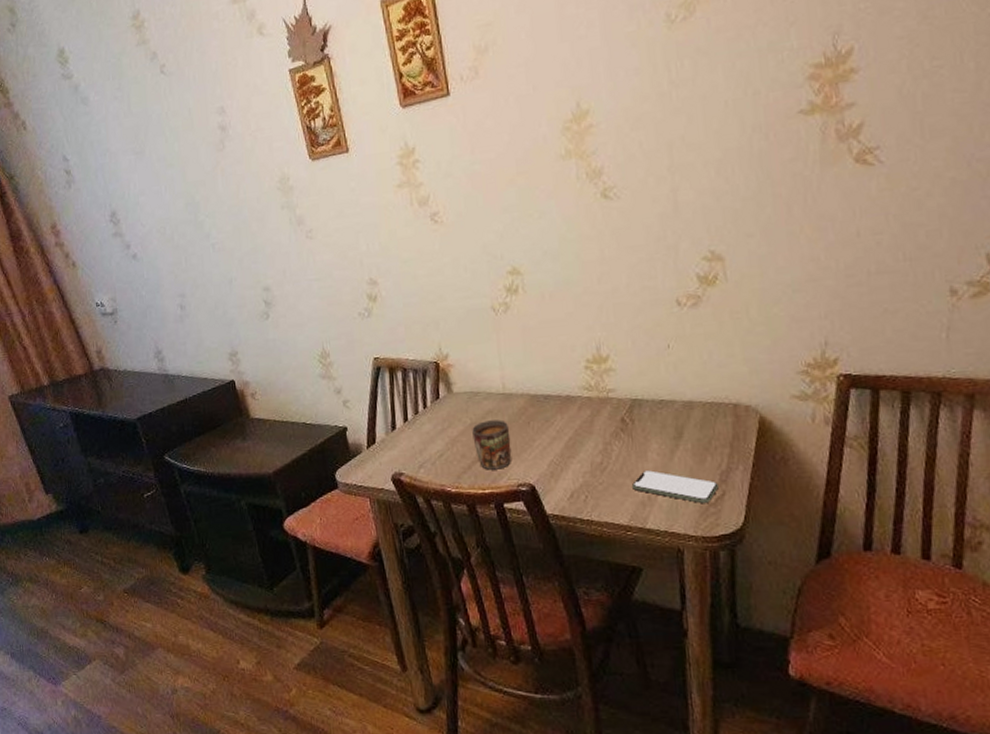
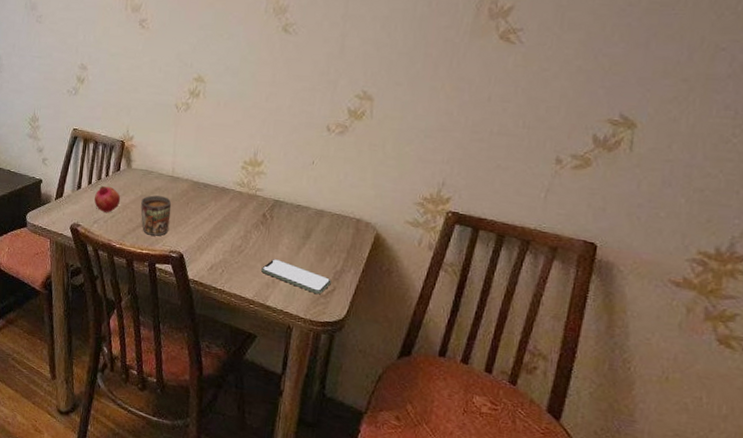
fruit: none [415,419,447,452] -> present [94,186,121,213]

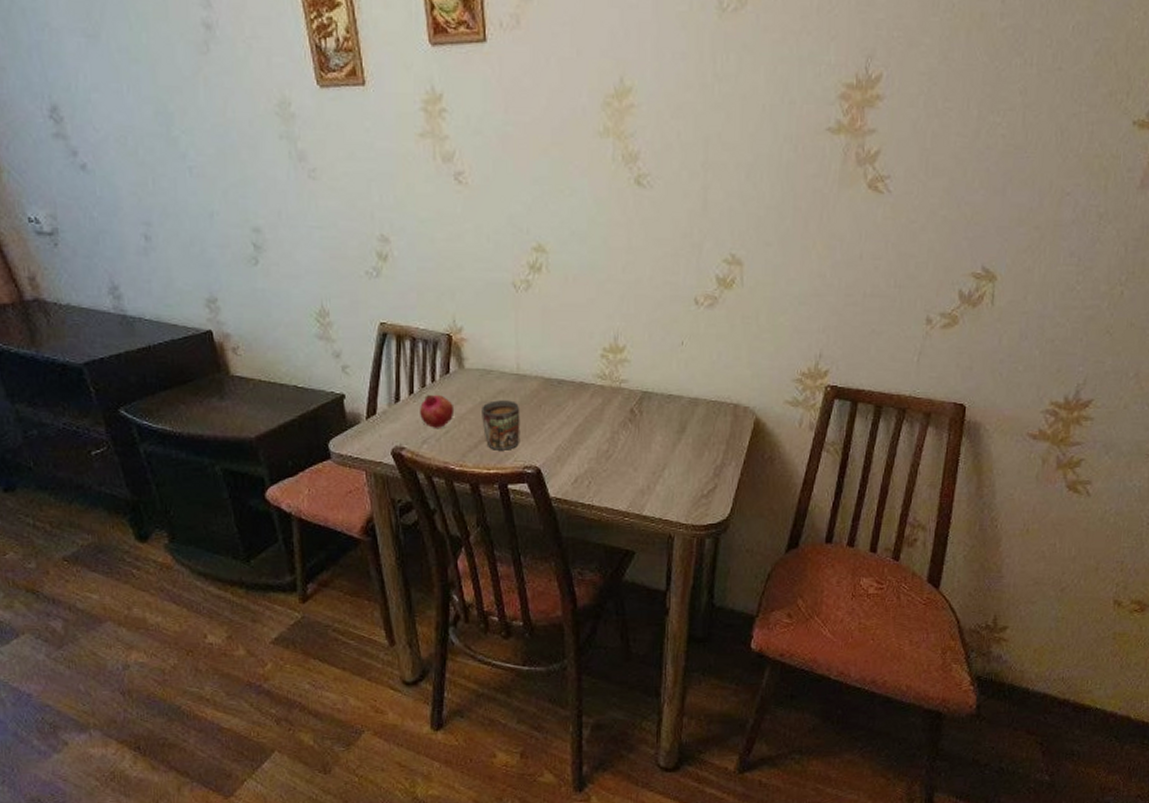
smartphone: present [261,259,331,295] -> none [634,461,712,495]

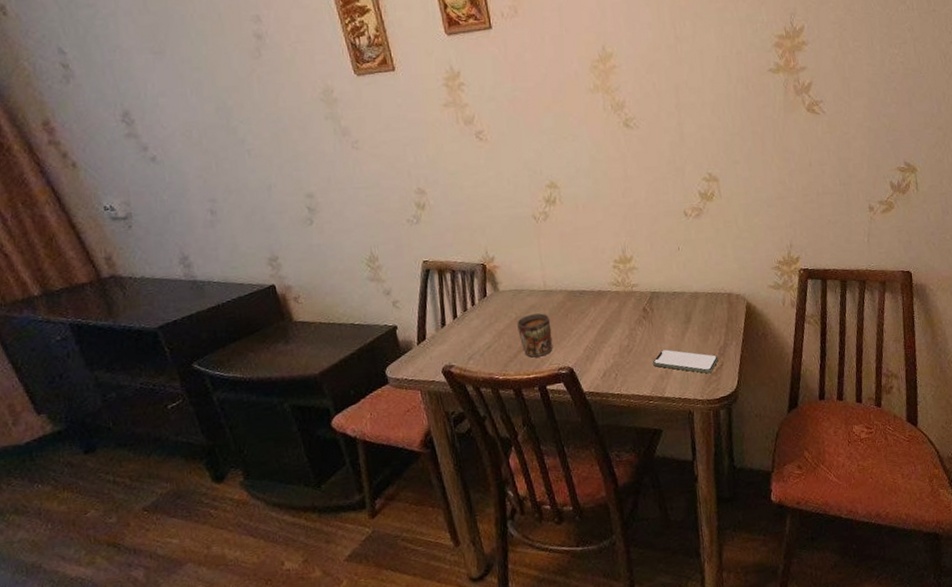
fruit: present [420,394,455,428] -> none [464,315,494,345]
smartphone: none [634,461,712,495] -> present [653,349,718,374]

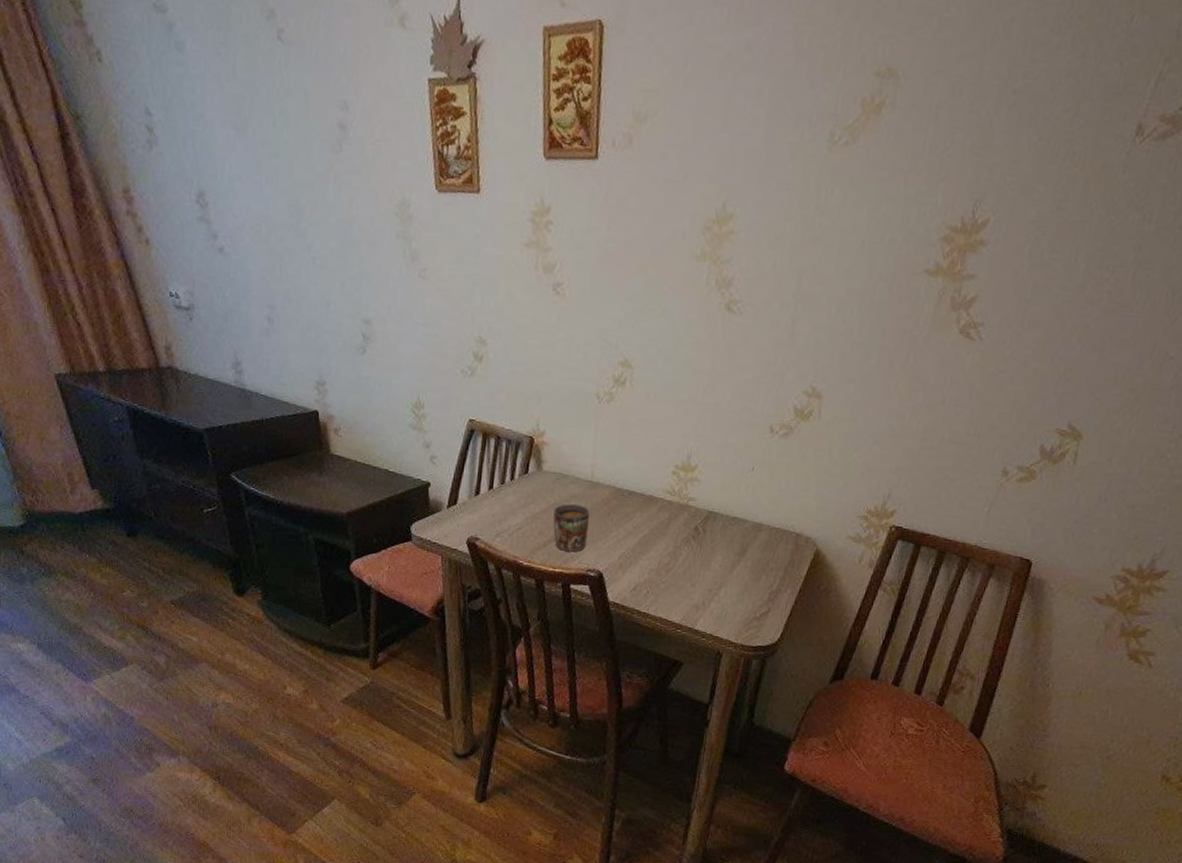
smartphone: present [653,349,718,374] -> none [691,578,766,617]

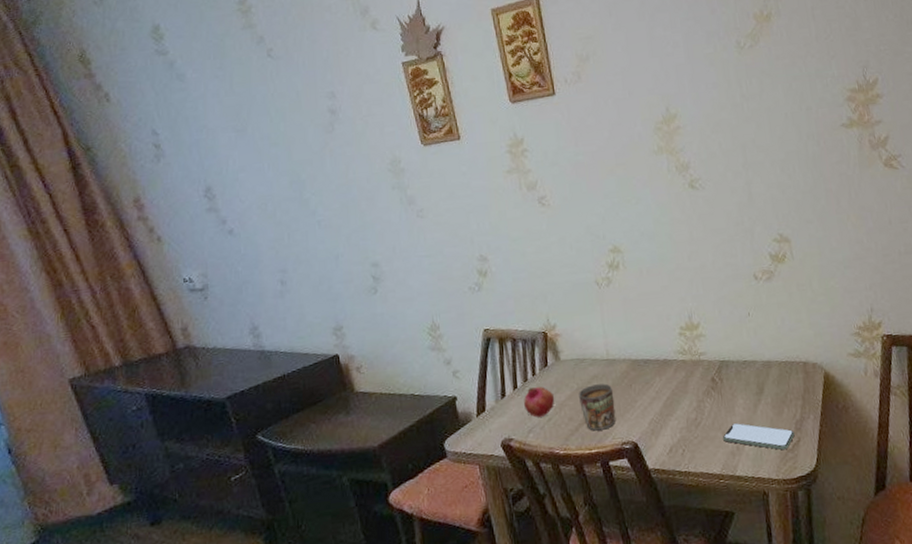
fruit: none [496,491,529,524] -> present [524,386,555,418]
smartphone: none [691,578,766,617] -> present [723,423,795,451]

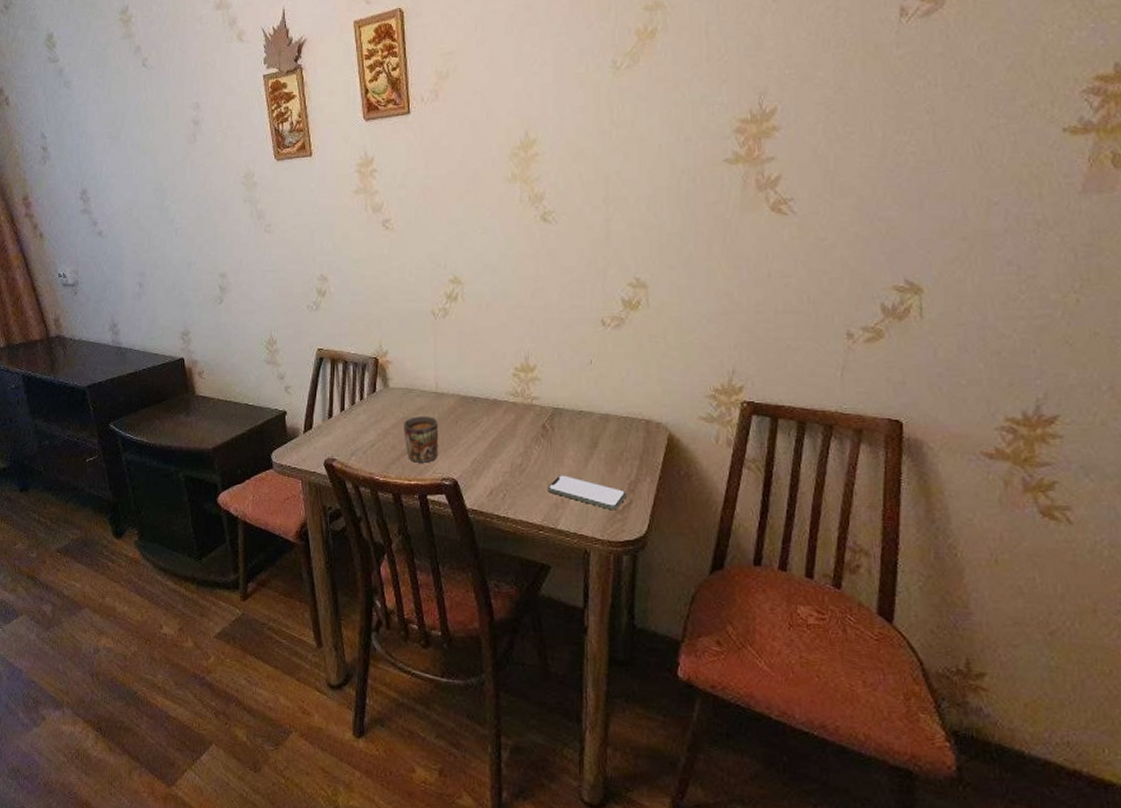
fruit: present [524,386,555,418] -> none [350,411,380,442]

